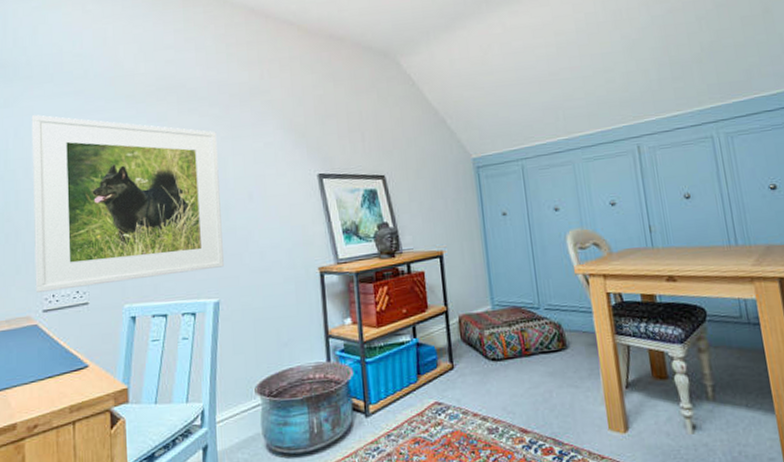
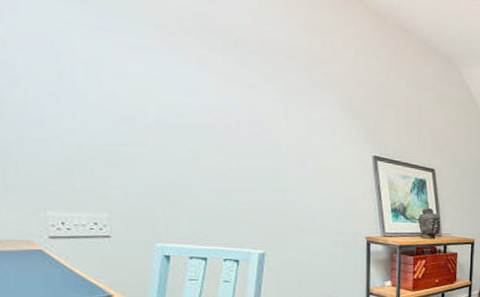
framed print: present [31,115,224,292] -> none [15,12,271,223]

